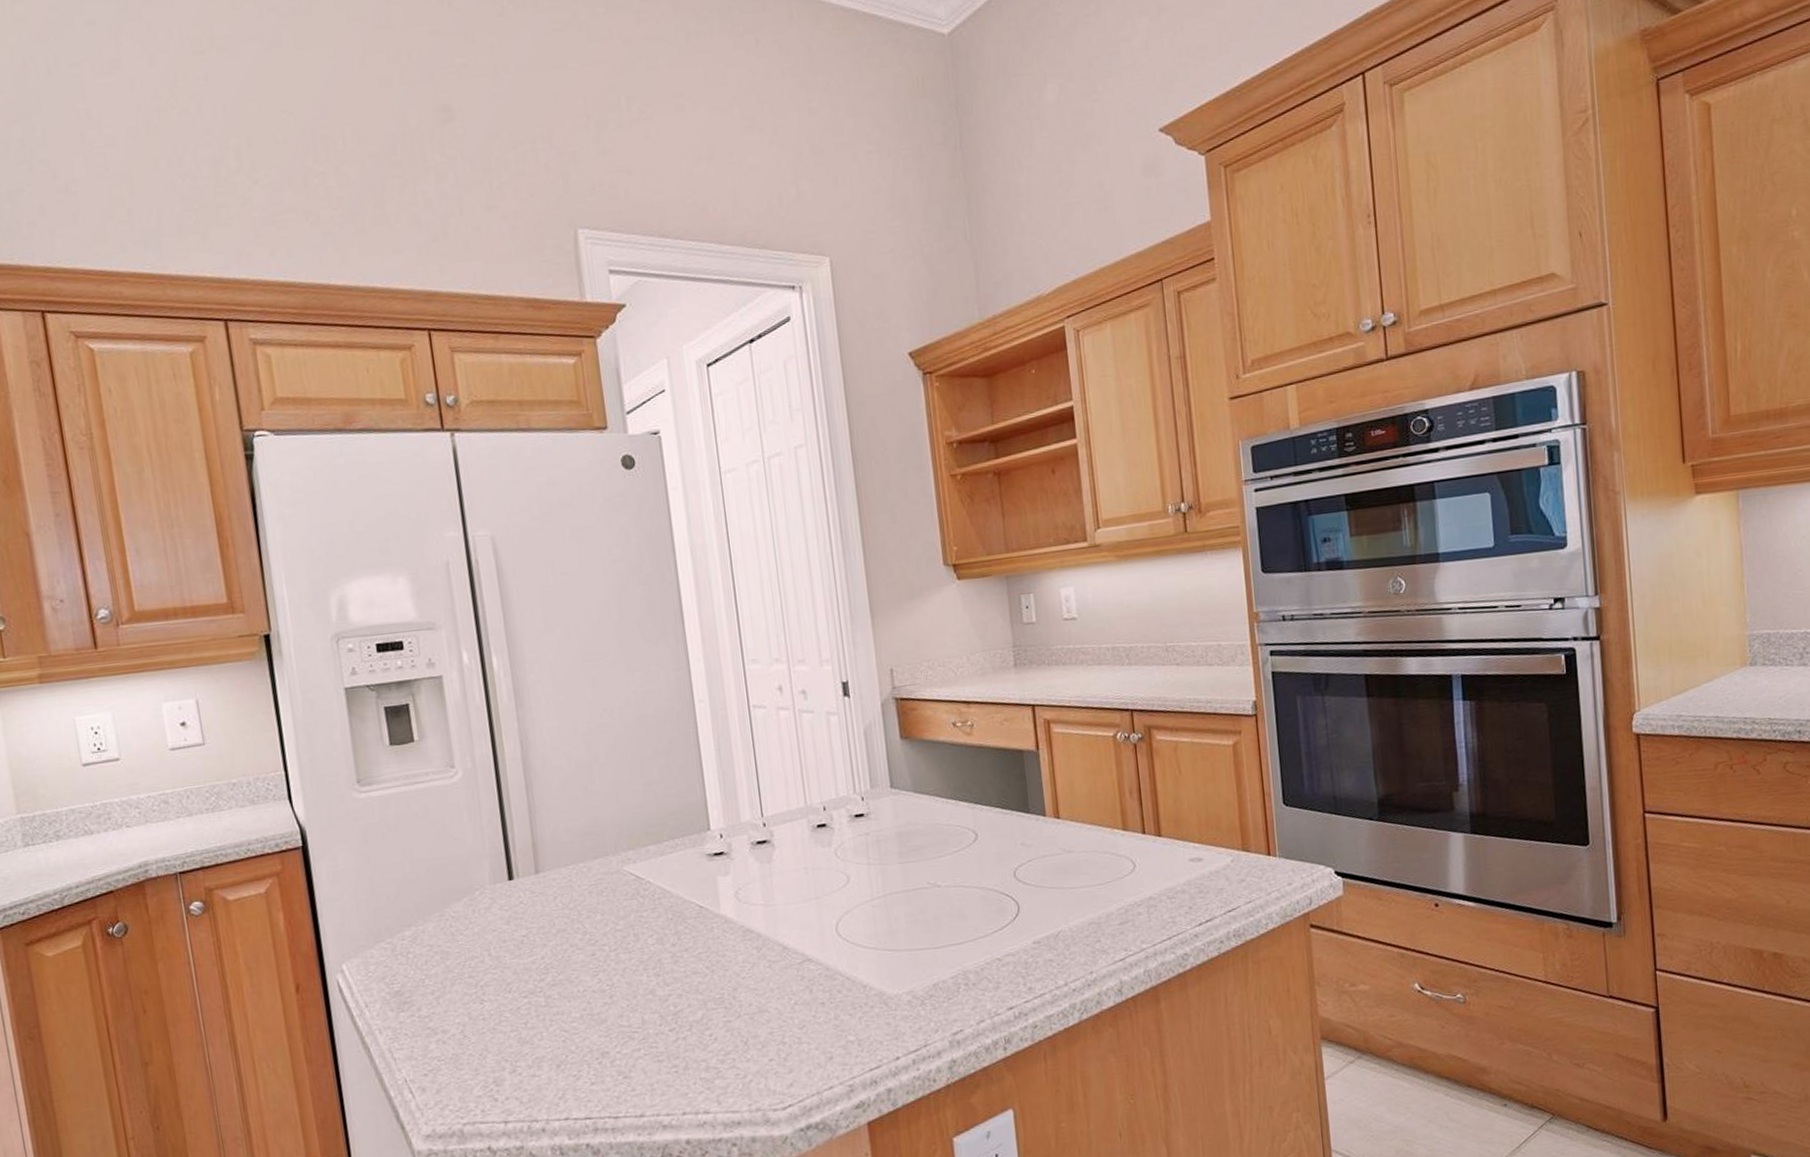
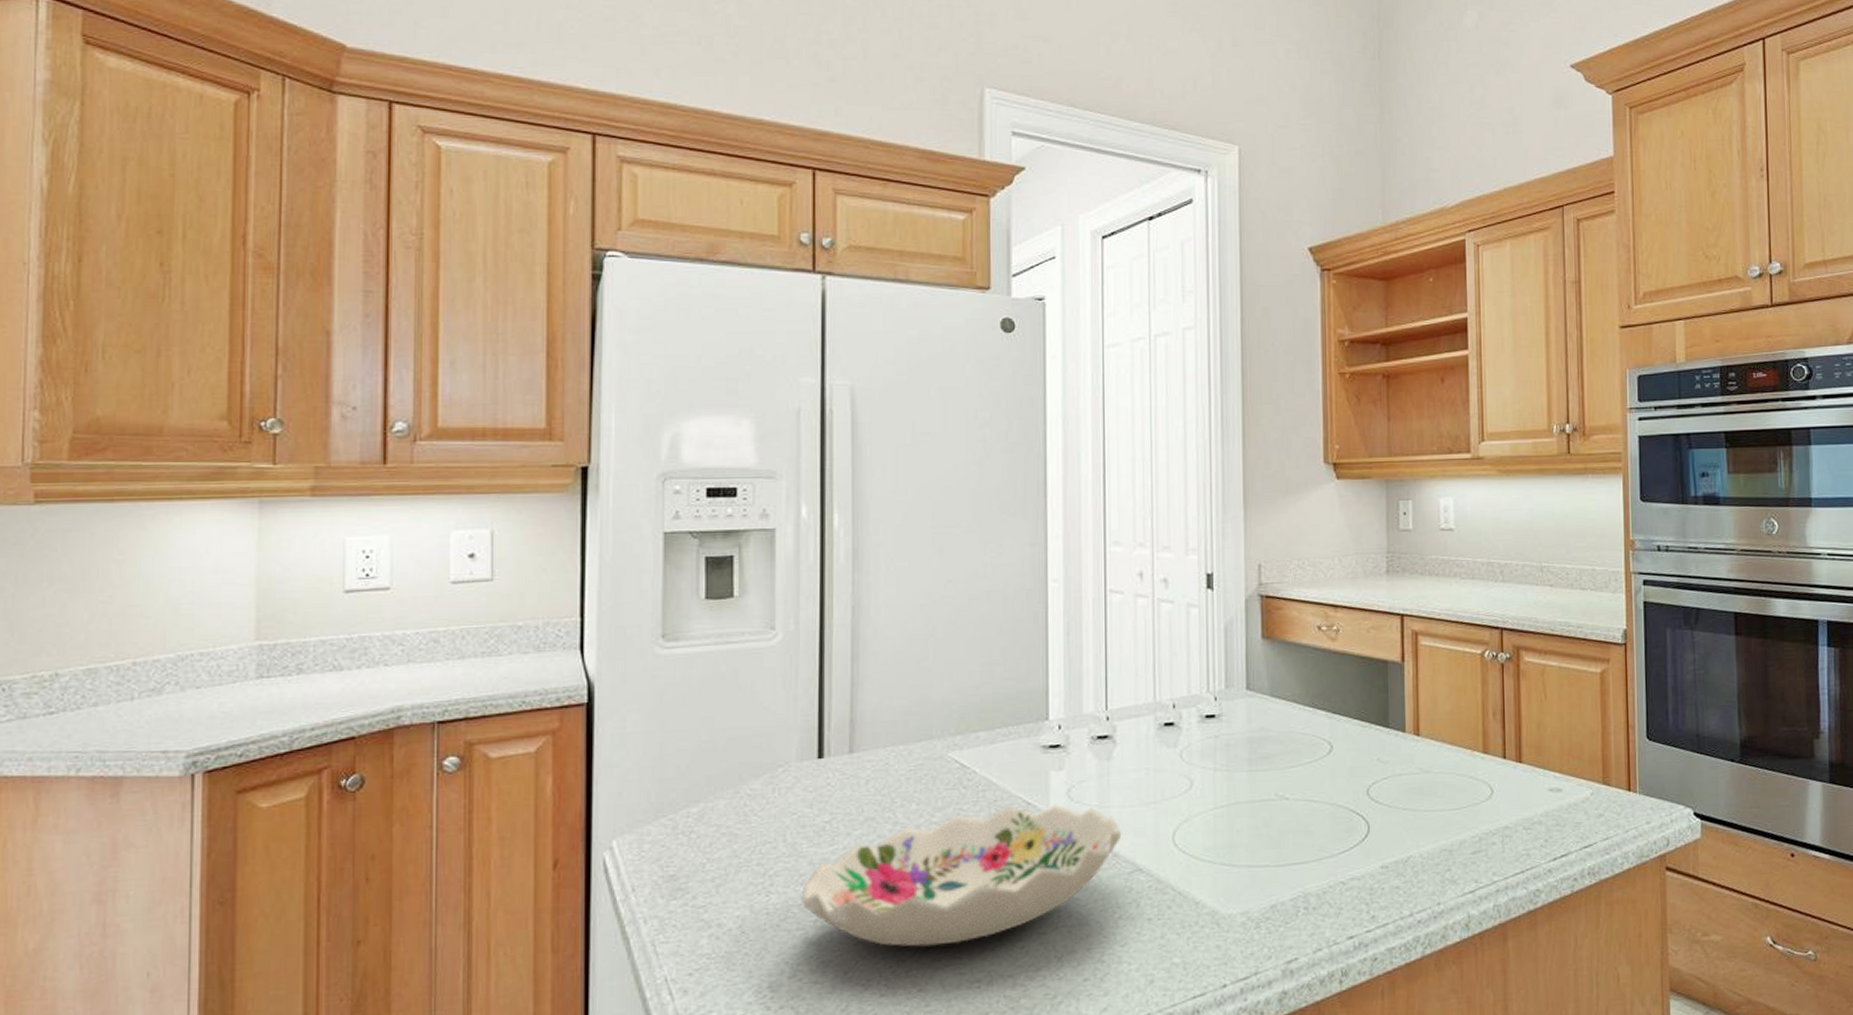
decorative bowl: none [511,905,789,1041] -> present [801,803,1122,947]

